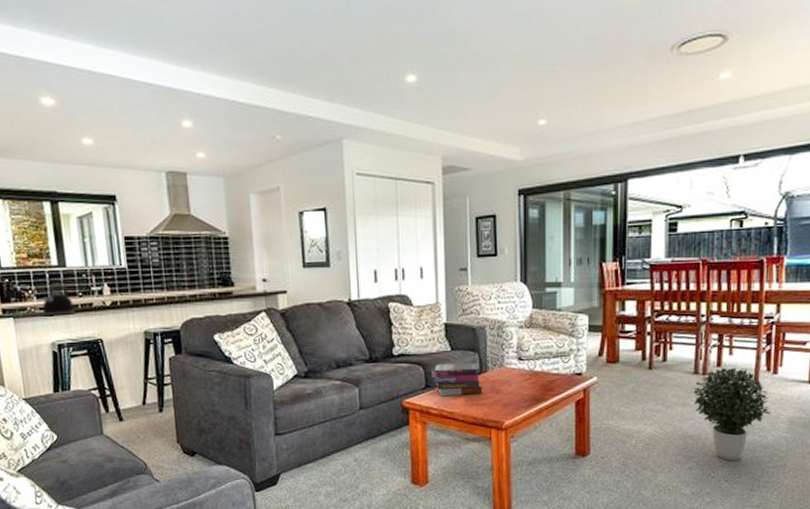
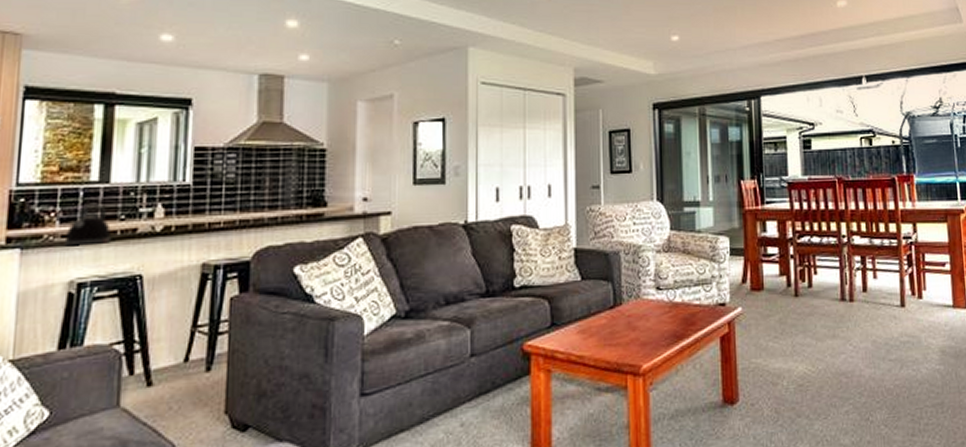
books: present [431,363,483,397] -> none [558,294,617,337]
potted plant: present [693,367,770,461] -> none [842,292,921,401]

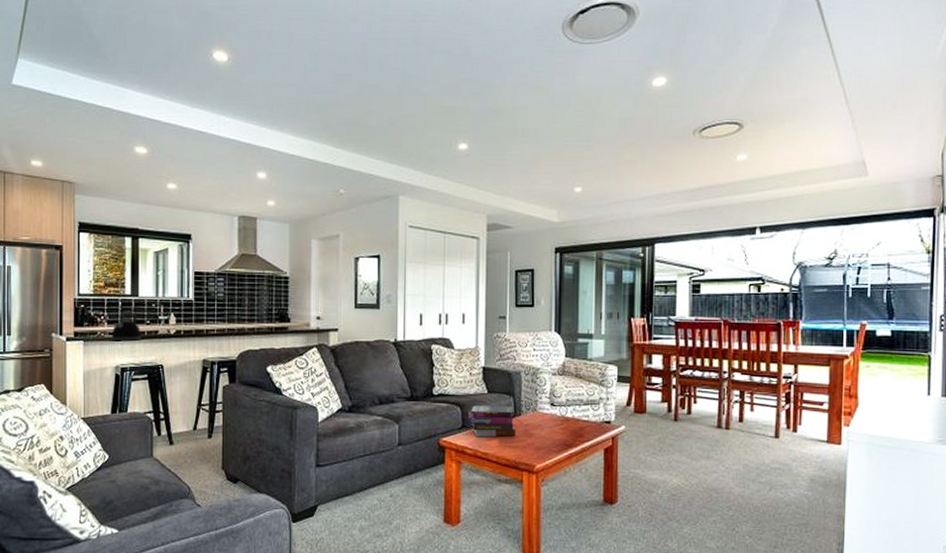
books: none [558,294,617,337] -> present [468,405,516,438]

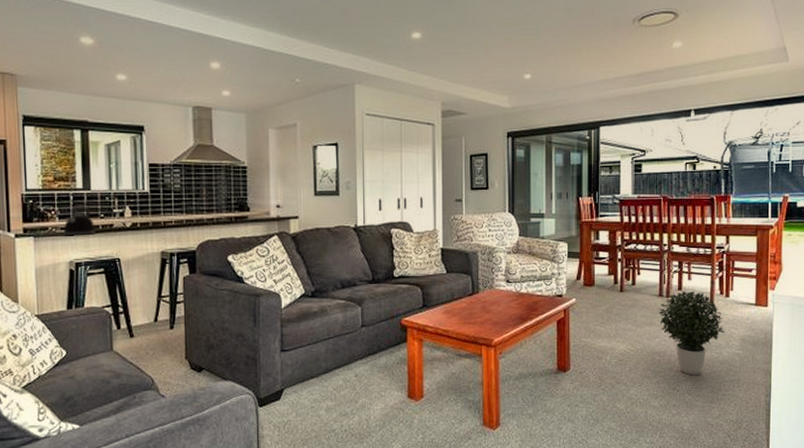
books: present [468,405,516,438] -> none [428,285,475,316]
potted plant: none [717,423,791,517] -> present [659,291,725,376]

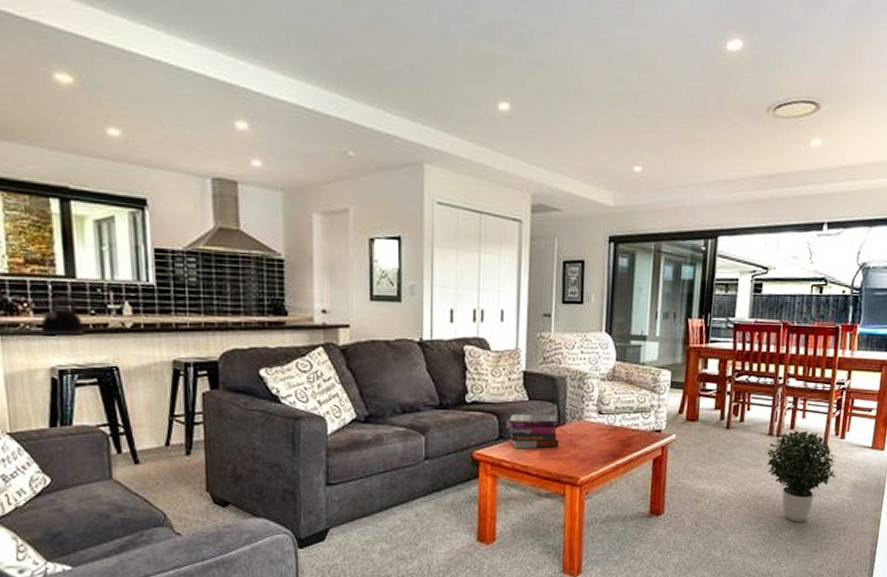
books: none [428,285,475,316] -> present [506,414,560,449]

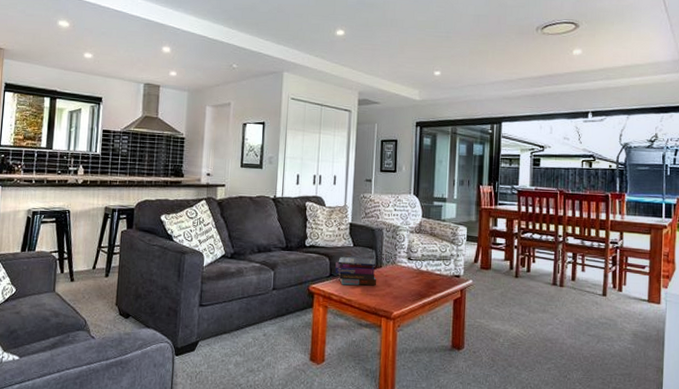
kettle: present [40,296,85,337] -> none [25,161,53,189]
potted plant: present [767,430,836,523] -> none [552,281,617,366]

